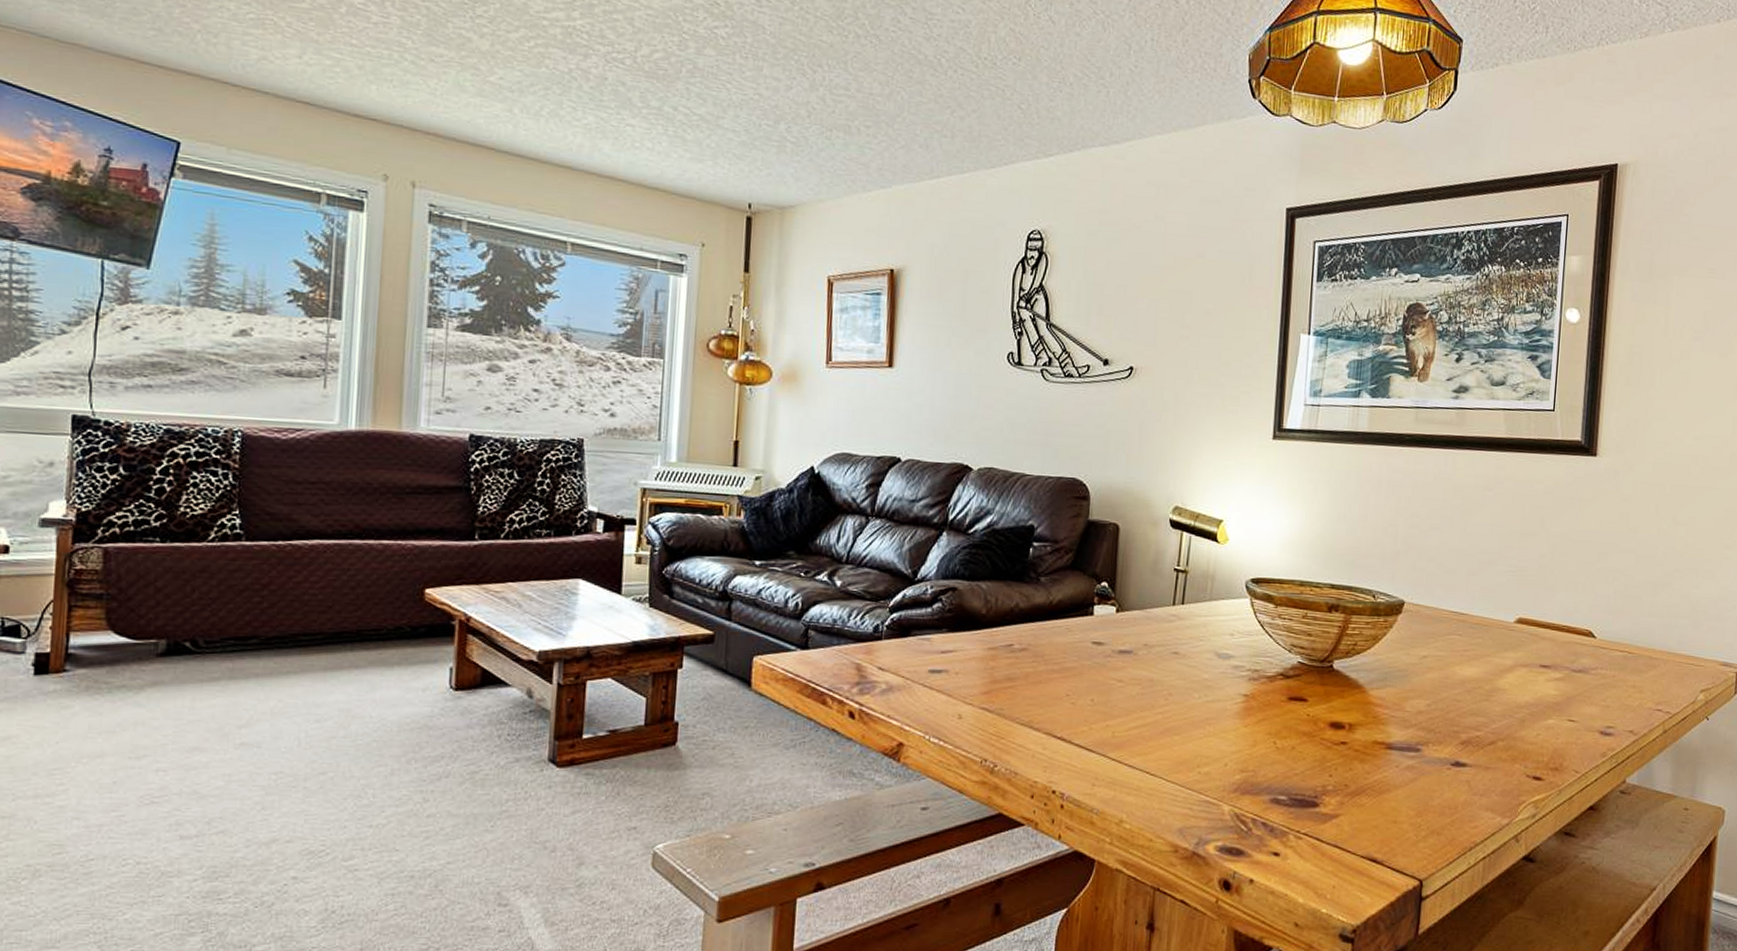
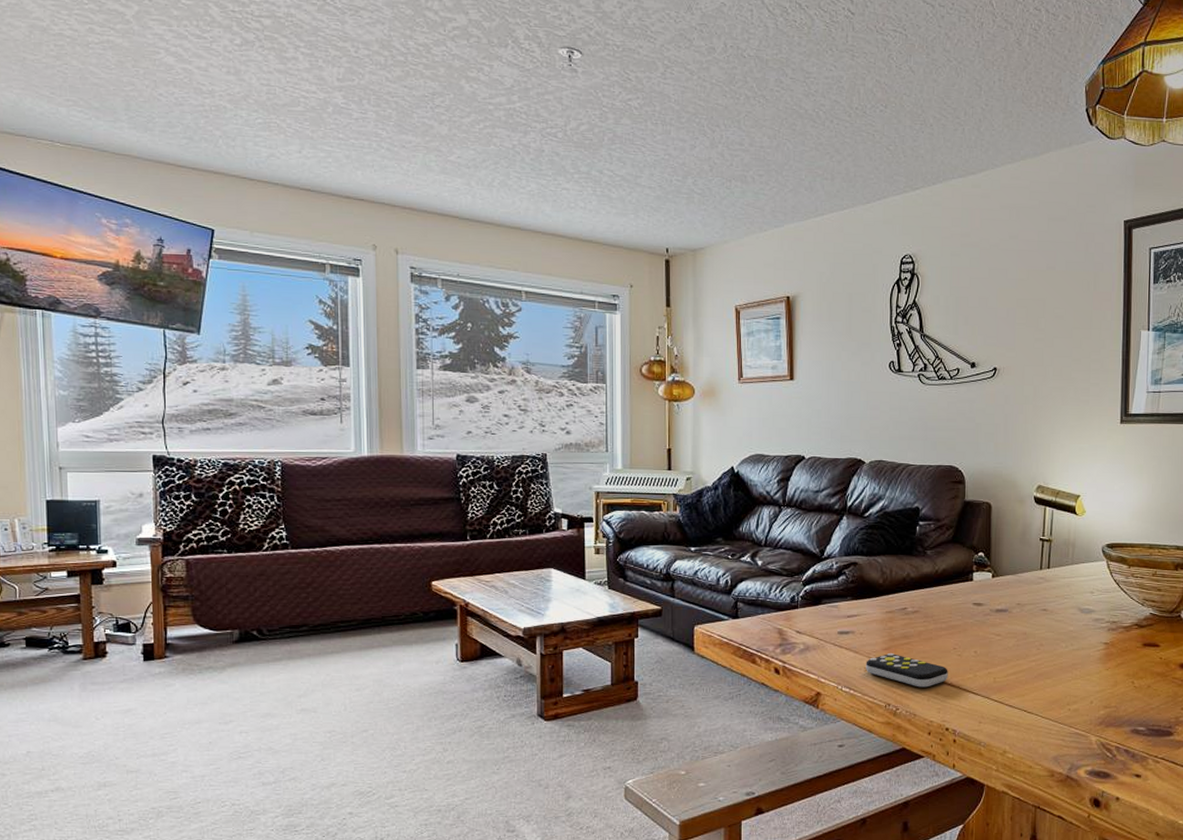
remote control: none [960,697,1059,741] -> present [865,652,948,688]

